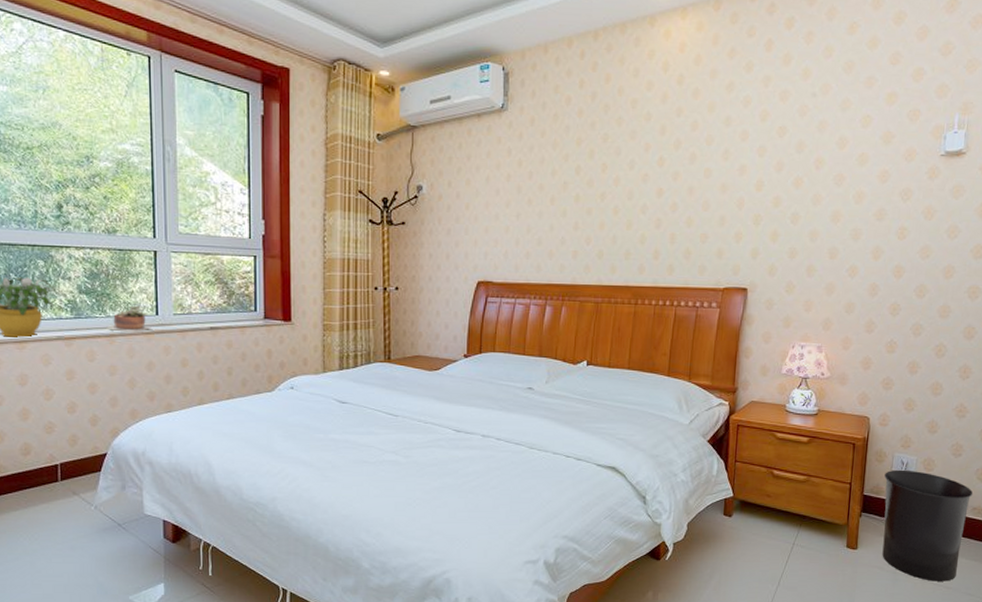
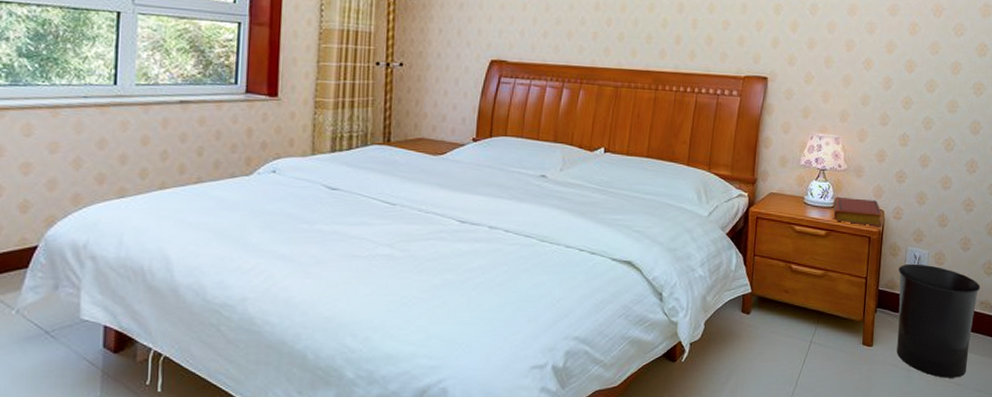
succulent plant: present [106,305,152,334] -> none [50,73,107,106]
book: none [815,404,868,434] -> present [833,196,882,227]

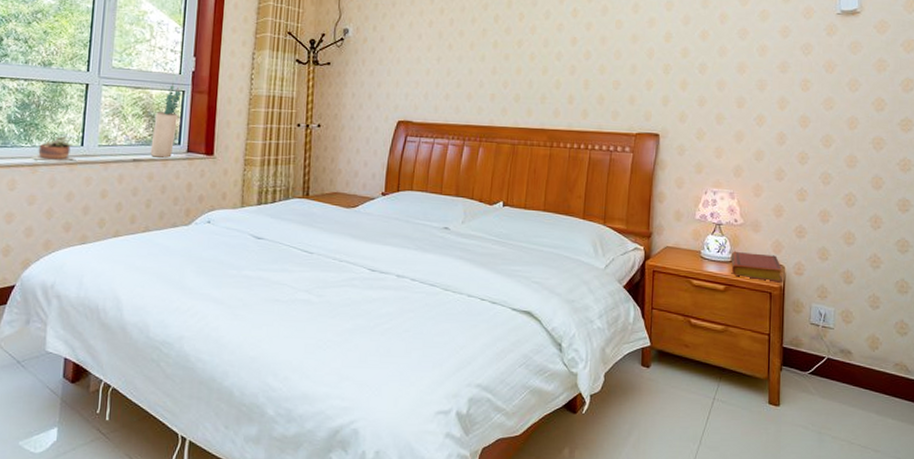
succulent plant: none [50,73,107,106] -> present [31,136,75,164]
vase: none [200,12,238,99] -> present [150,82,182,158]
waste bin: present [896,263,981,378] -> none [803,321,894,444]

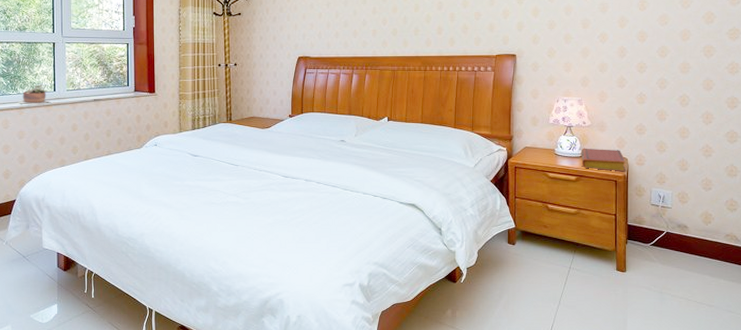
vase: present [150,82,182,158] -> none [106,37,127,97]

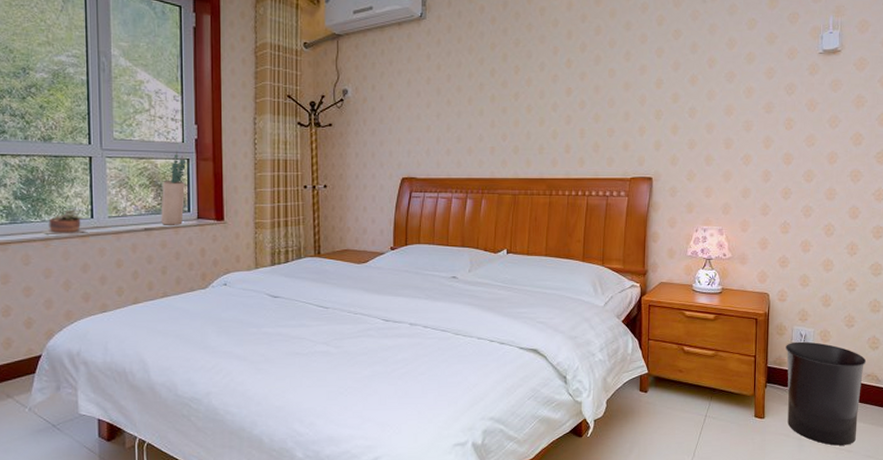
vase: none [106,37,127,97] -> present [161,151,187,225]
book: present [580,148,627,172] -> none [720,283,768,309]
waste bin: none [645,202,725,300] -> present [786,341,867,446]

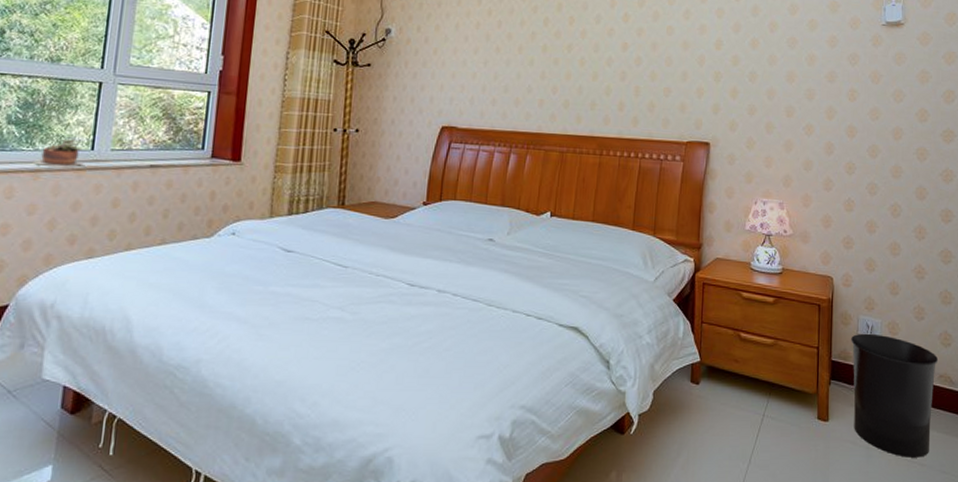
vase: present [161,151,187,225] -> none [169,82,208,164]

